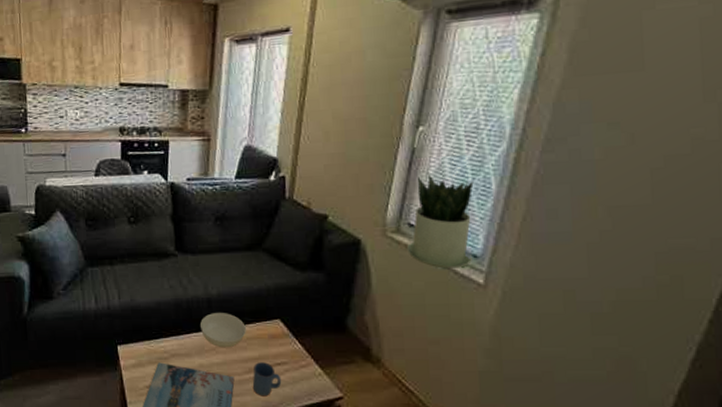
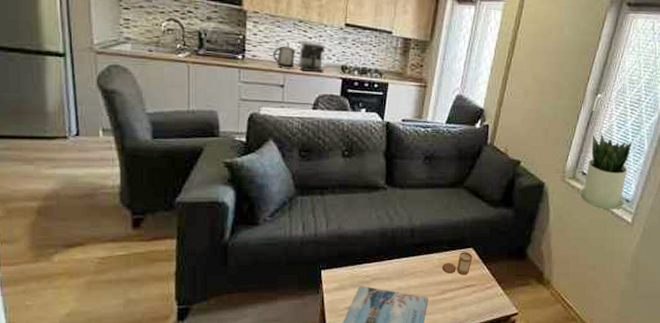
kettle: none [53,114,74,138] -> present [273,45,296,69]
coffee maker: none [77,106,103,138] -> present [297,41,325,73]
bowl: present [199,313,246,348] -> none [401,242,443,273]
candle: none [246,324,281,352] -> present [442,252,473,276]
mug: present [252,362,282,396] -> none [443,285,469,314]

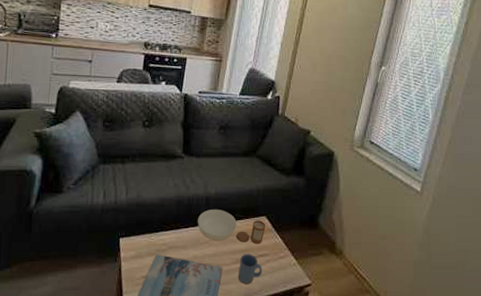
kettle: present [273,45,296,69] -> none [83,25,104,46]
coffee maker: present [297,41,325,73] -> none [105,21,130,49]
bowl: none [401,242,443,273] -> present [197,210,237,241]
mug: none [443,285,469,314] -> present [237,254,263,285]
planter: present [578,133,632,209] -> none [367,103,417,178]

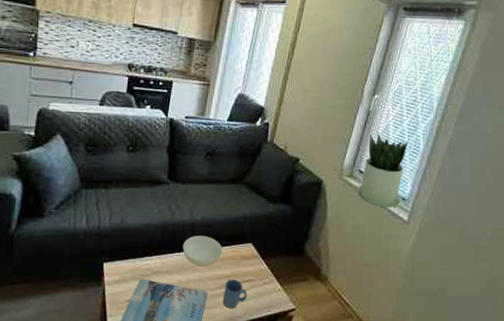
candle: present [236,220,266,245] -> none [222,247,252,271]
planter: none [367,103,417,178] -> present [355,132,408,208]

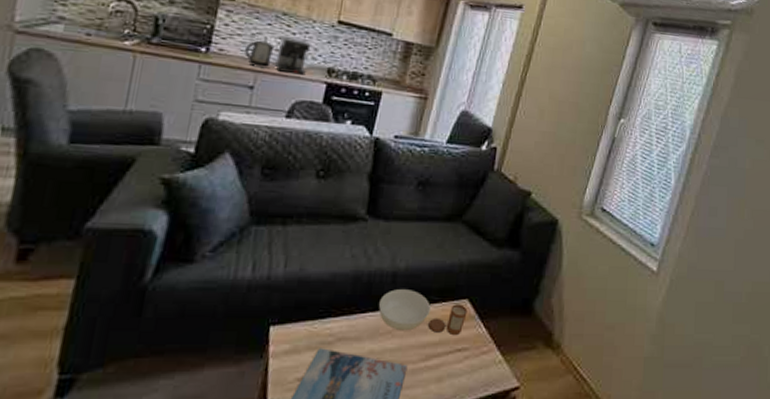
kettle: none [63,44,85,67] -> present [245,40,275,69]
coffee maker: none [86,40,113,71] -> present [274,37,311,75]
candle: none [222,247,252,271] -> present [428,304,468,336]
mug: present [222,279,248,309] -> none [426,348,460,388]
planter: present [355,132,408,208] -> none [597,163,658,255]

